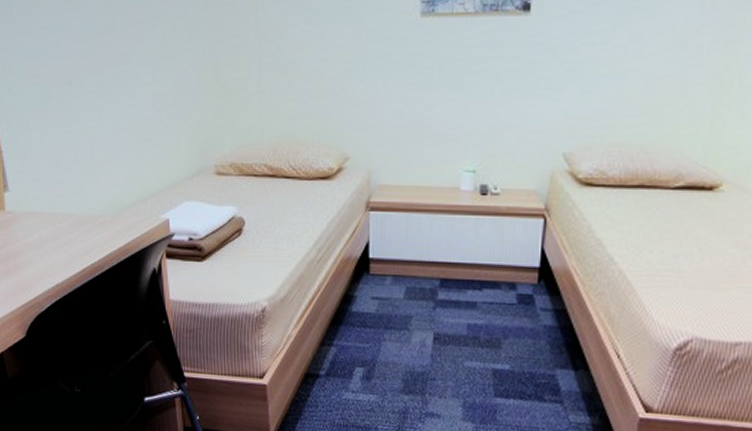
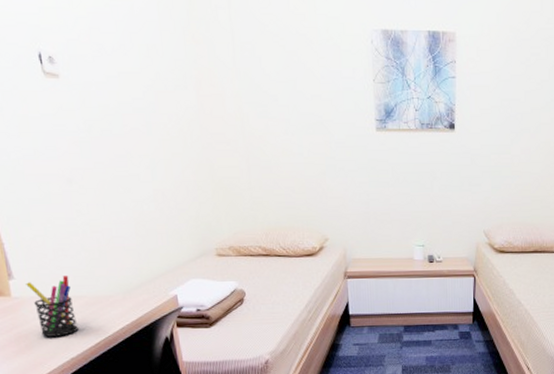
pen holder: none [19,190,66,259] -> present [26,276,79,337]

